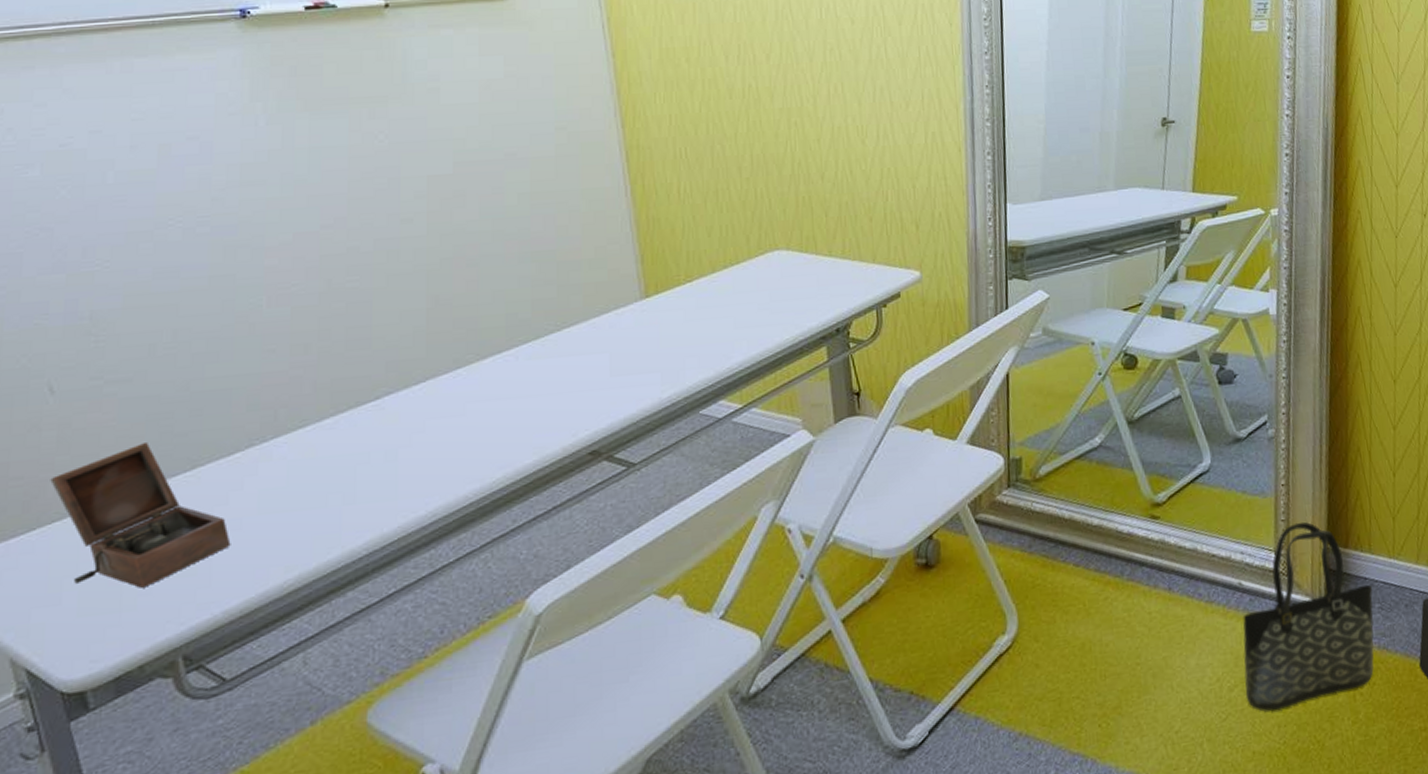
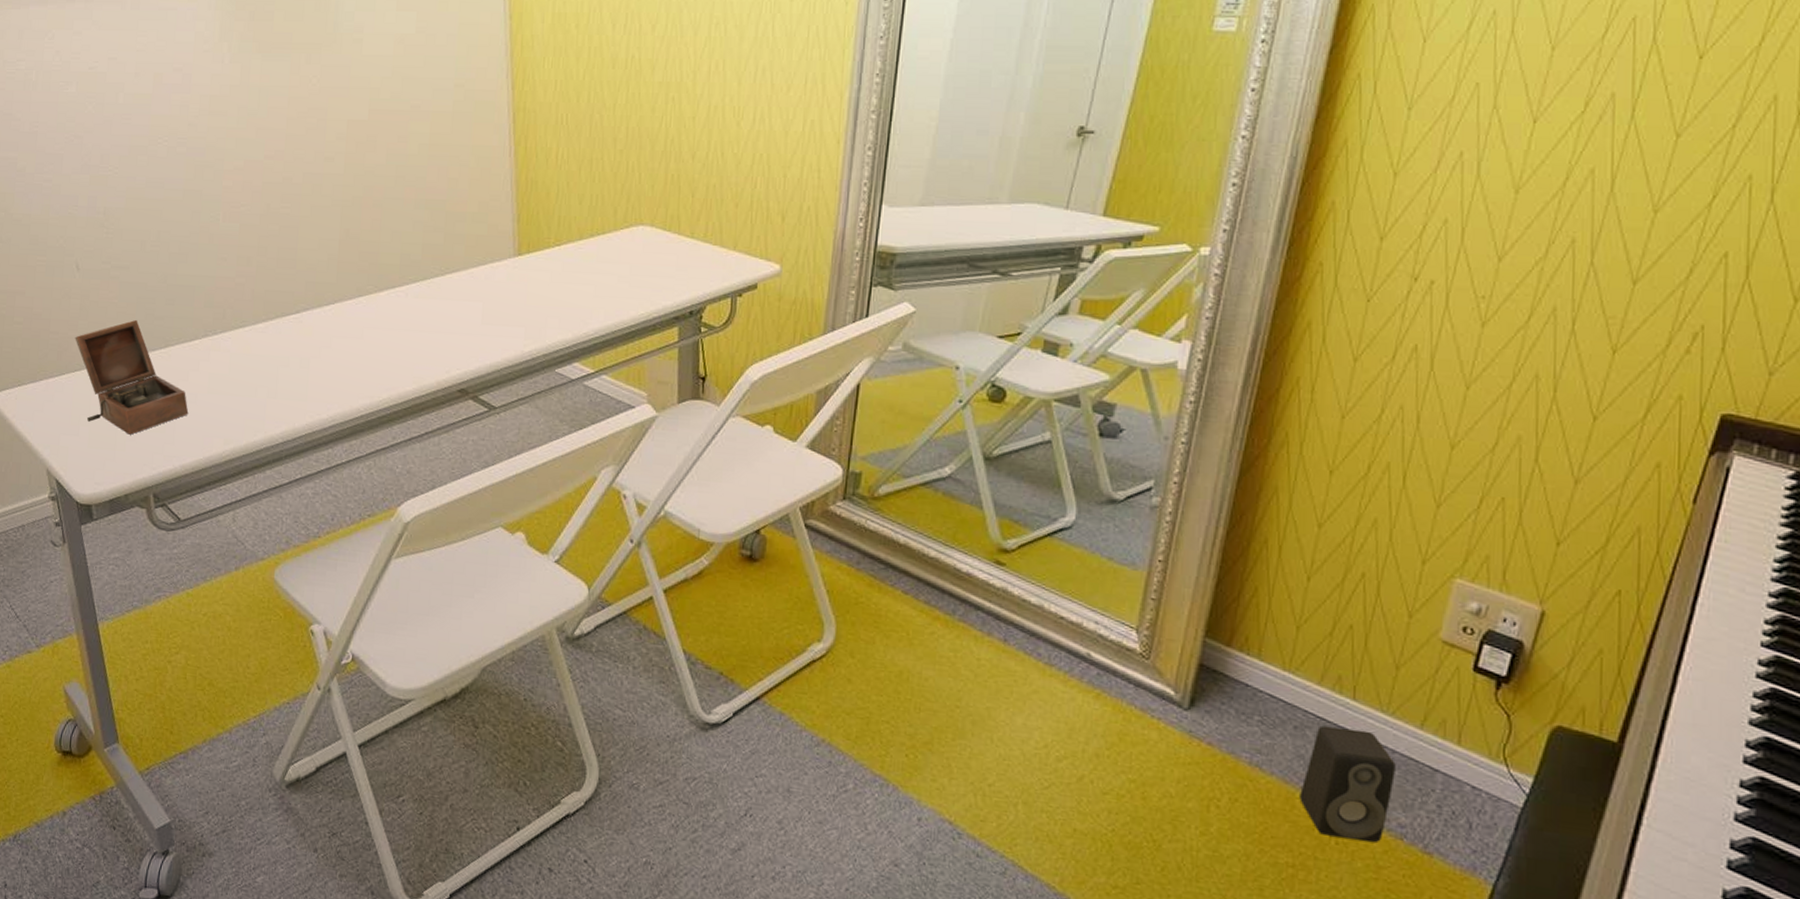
tote bag: present [1243,522,1374,711] -> none [1075,605,1253,800]

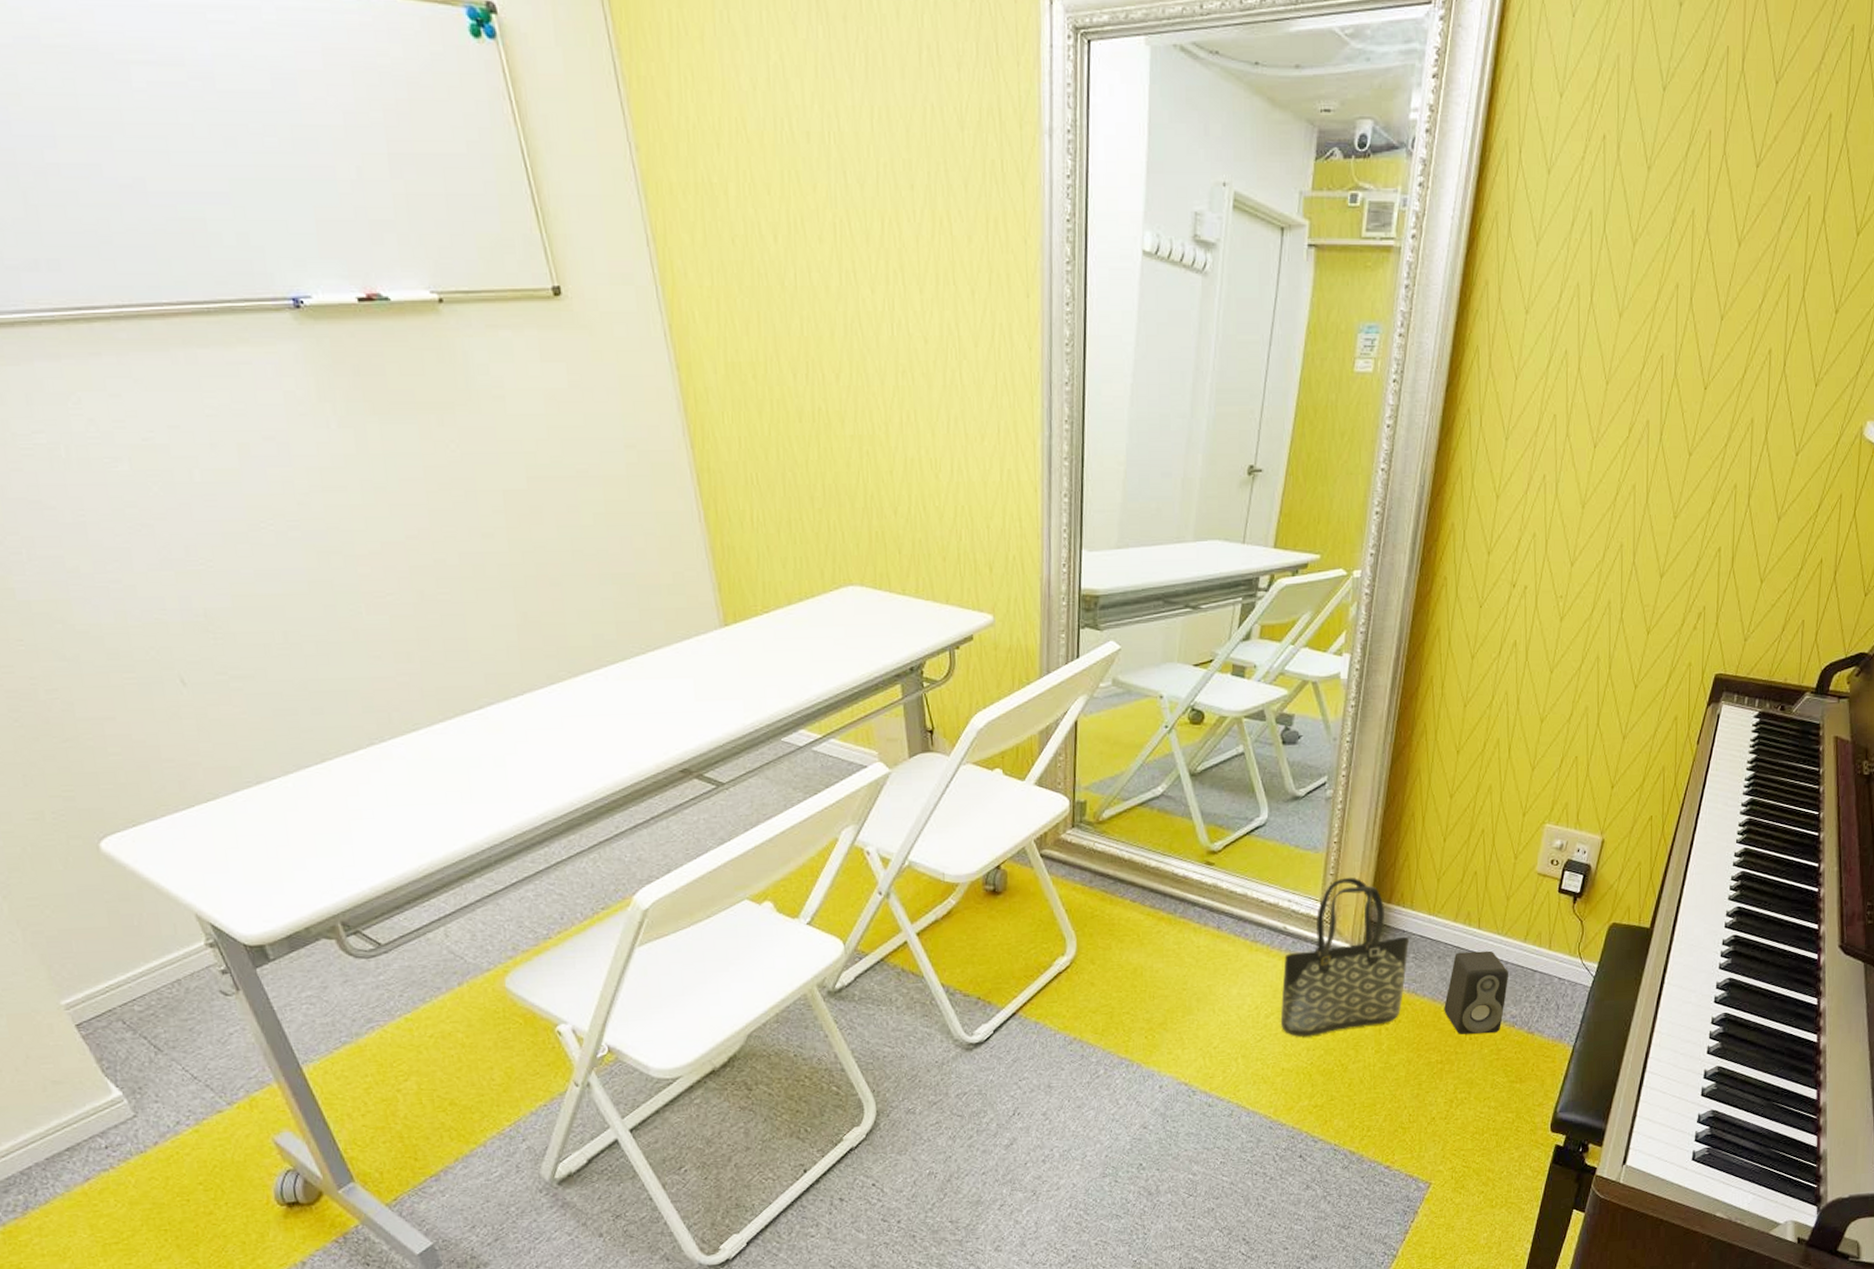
music box: present [75,320,189,435] -> none [198,736,367,863]
tote bag: none [1075,605,1253,800] -> present [1280,877,1409,1037]

